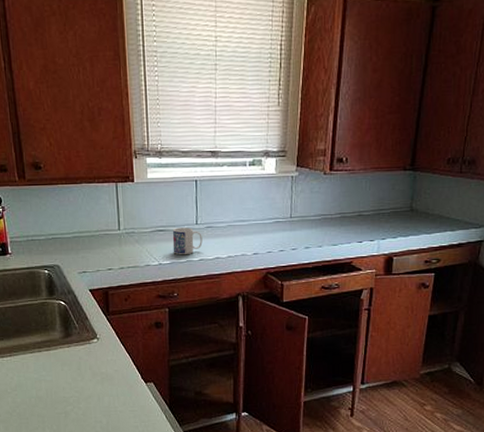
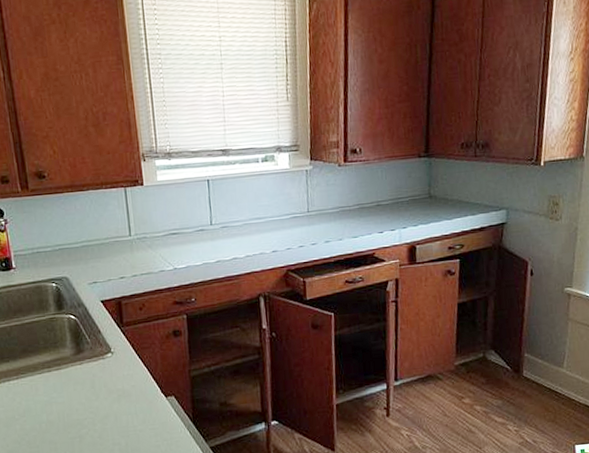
mug: present [172,227,203,254] -> none [186,228,219,258]

